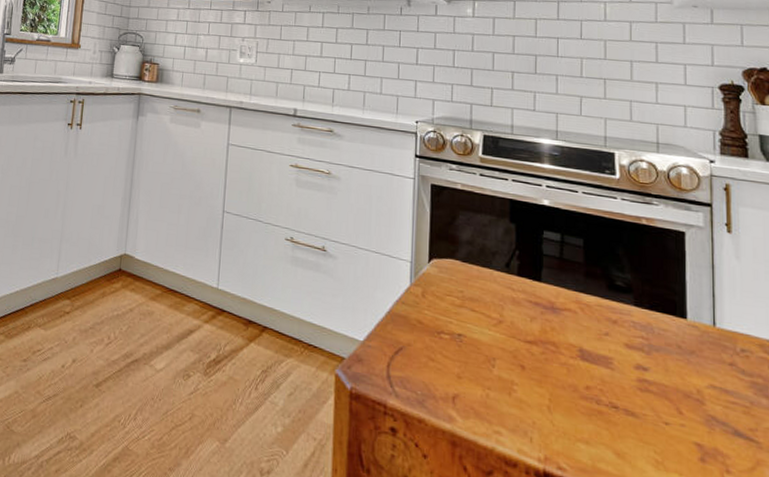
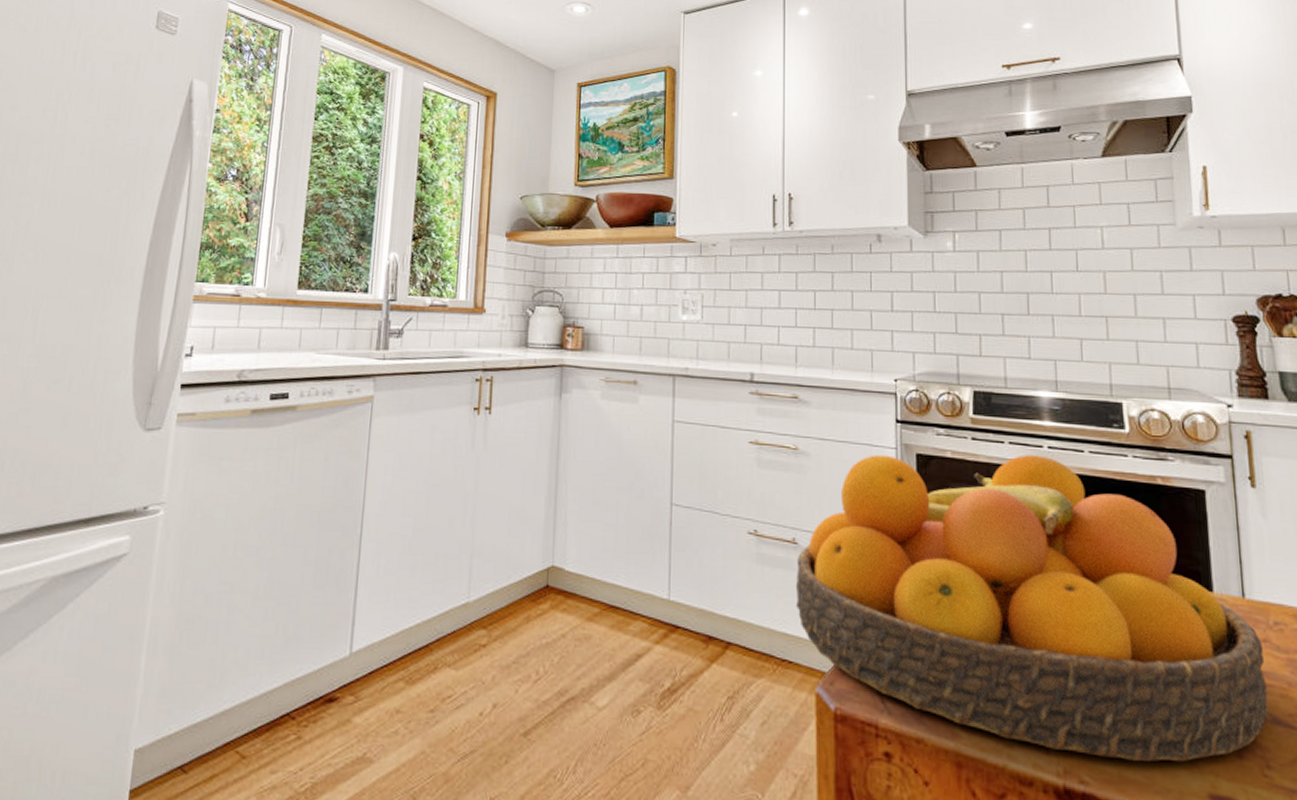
fruit bowl: none [322,182,731,461] -> present [795,454,1269,763]

